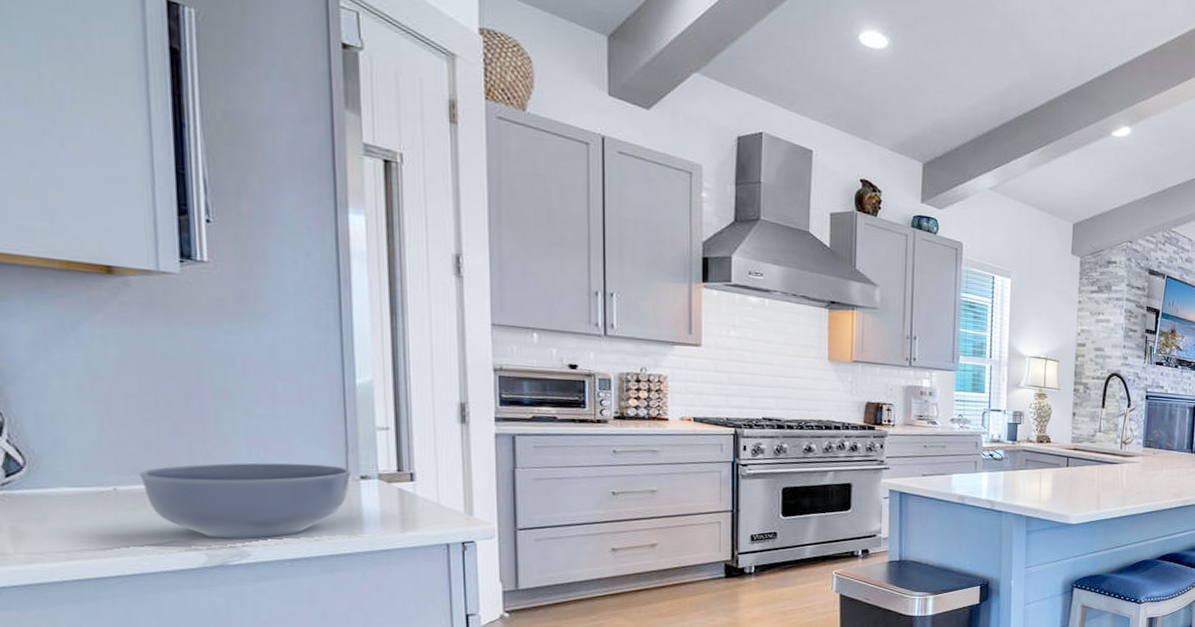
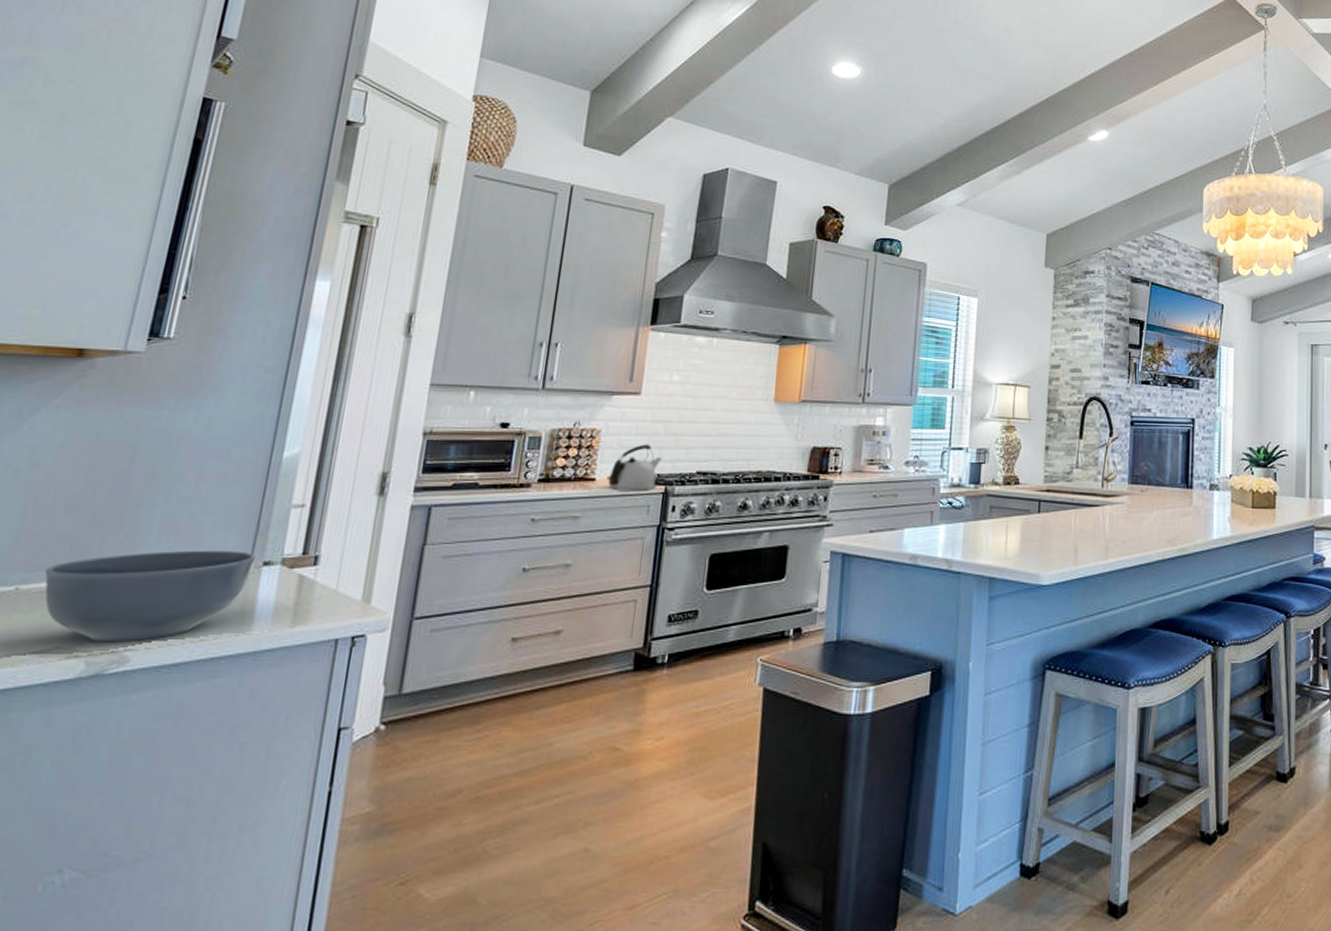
kettle: none [682,391,729,433] -> present [608,444,663,493]

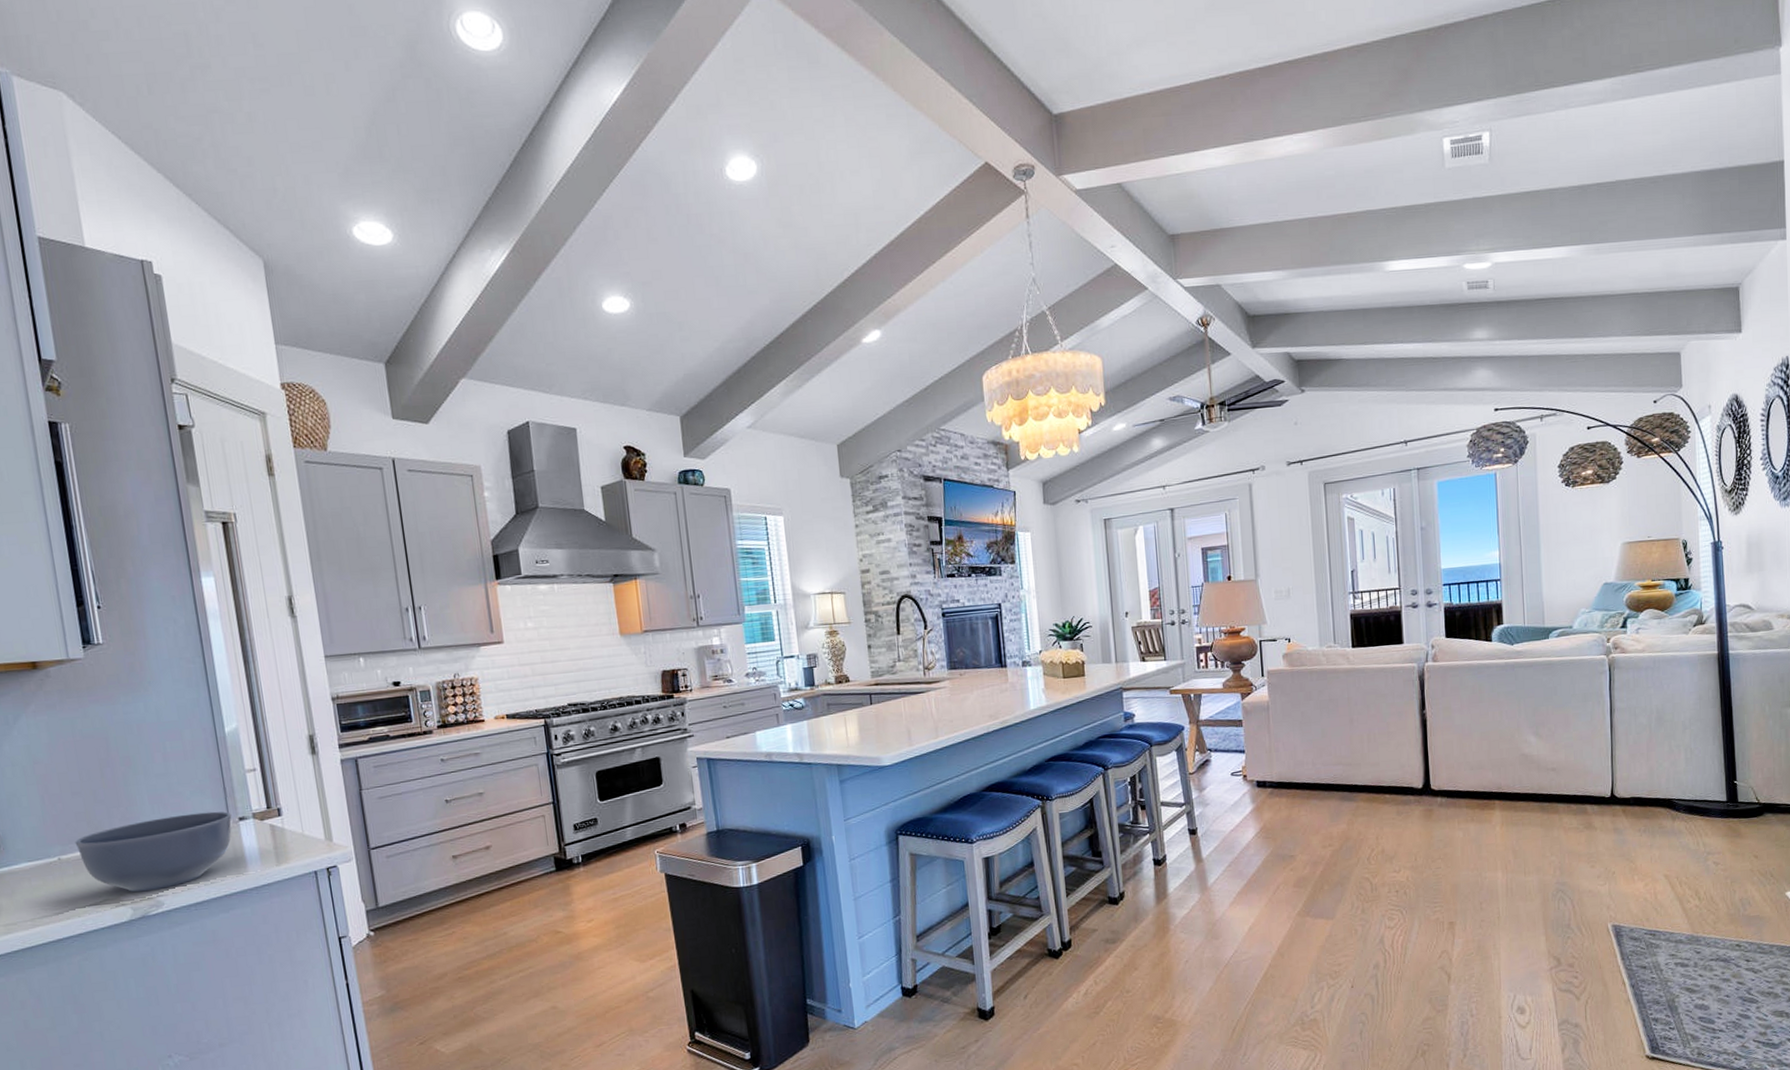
kettle: present [608,444,663,493] -> none [495,685,537,729]

